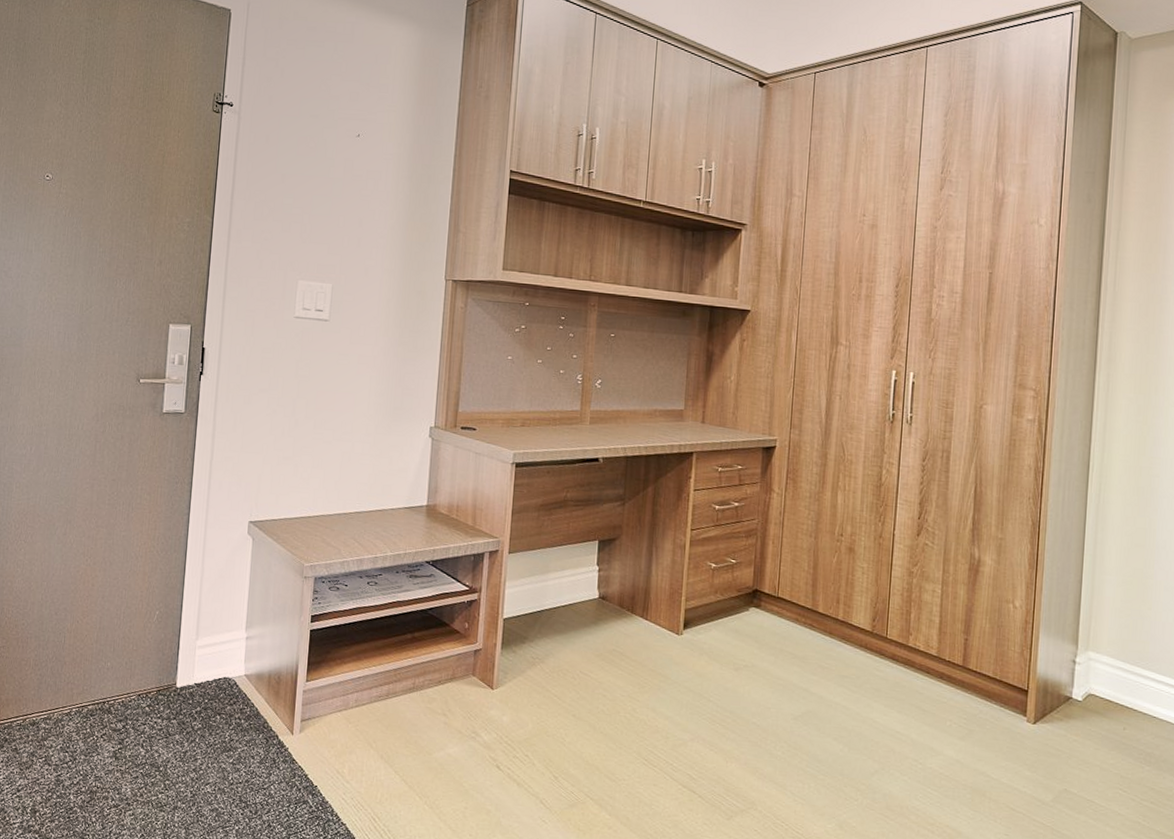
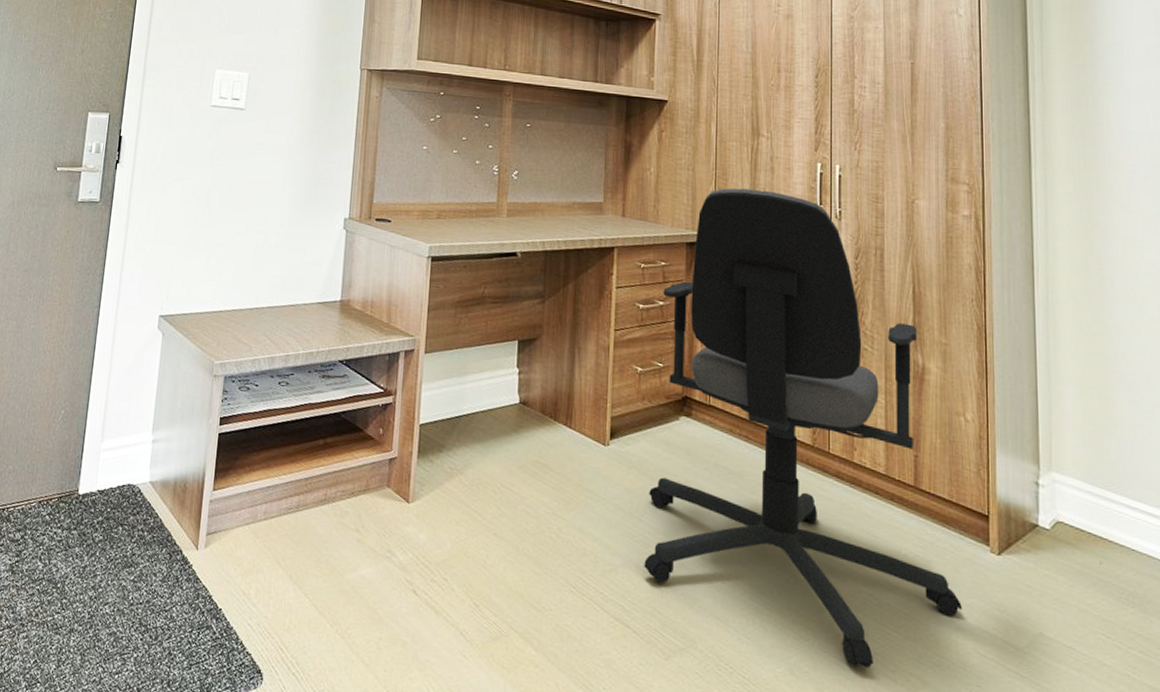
office chair: none [711,395,998,822] -> present [644,188,963,668]

